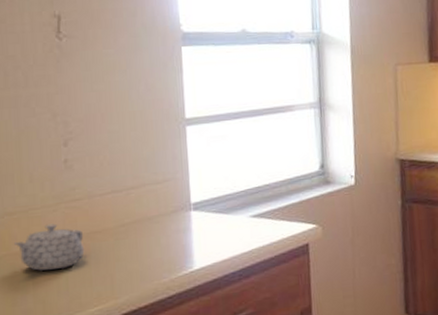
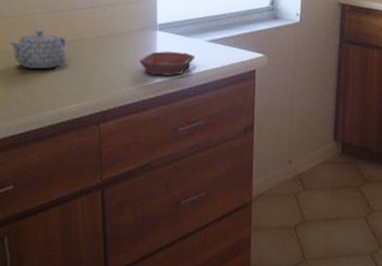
bowl: none [172,232,238,263] -> present [140,51,196,75]

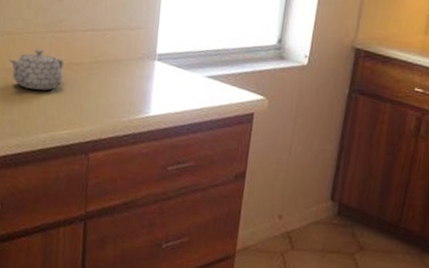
bowl: present [140,51,196,75] -> none [135,83,193,110]

